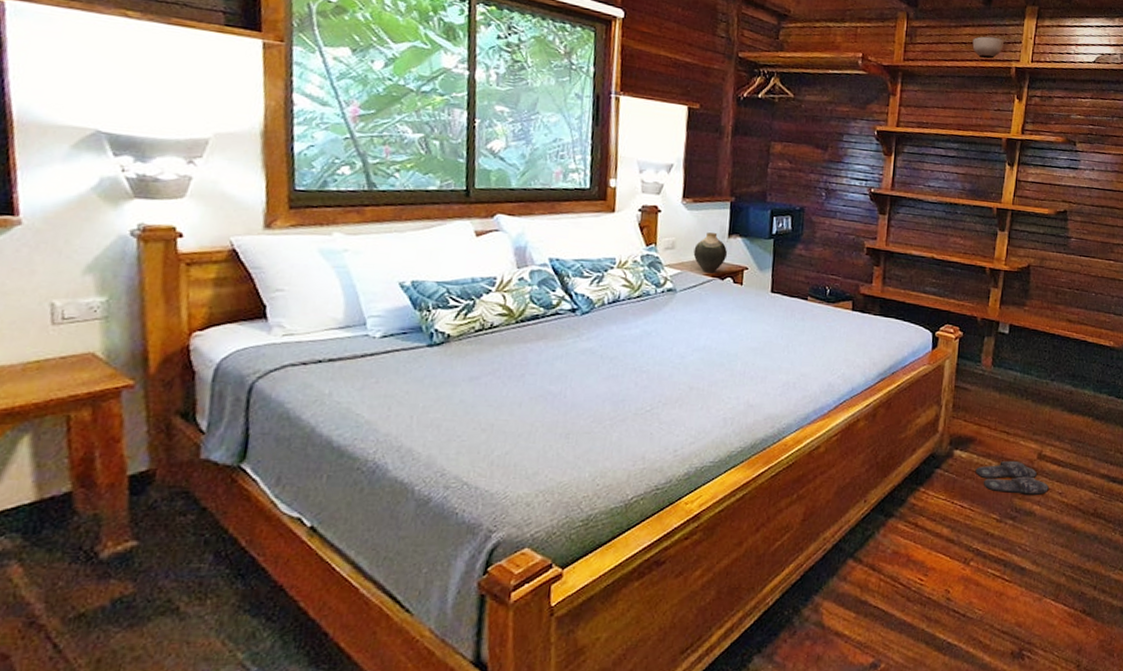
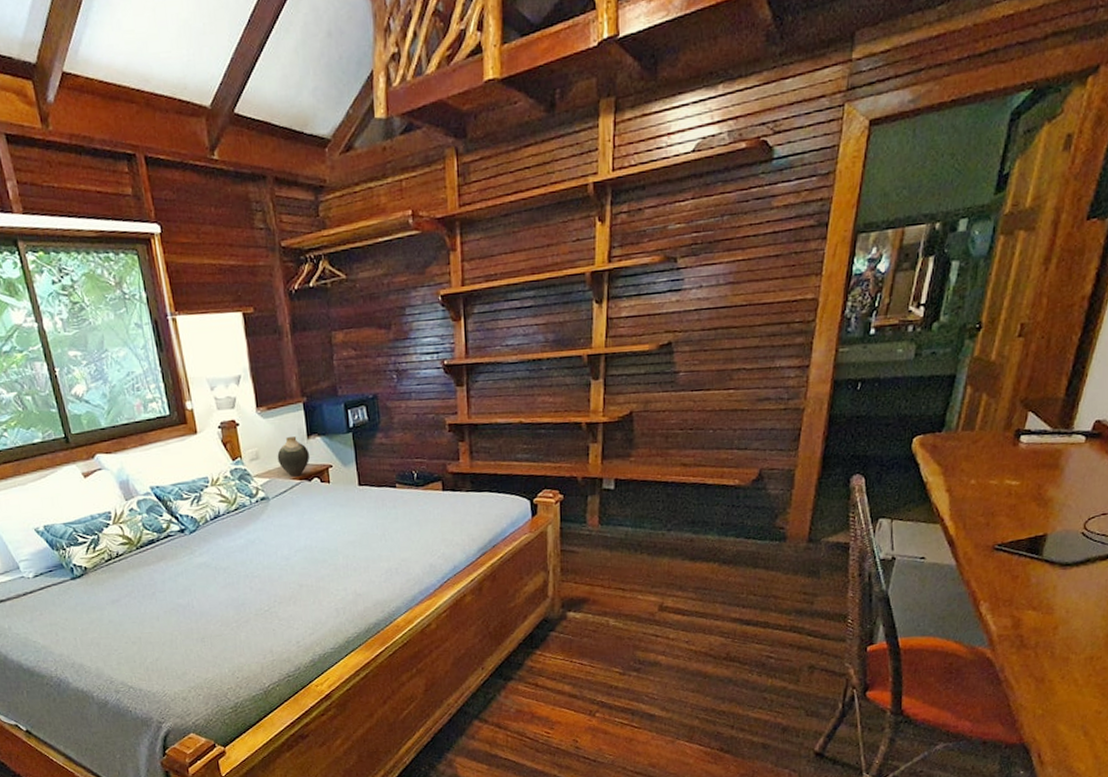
bowl: present [972,36,1005,59] -> none [537,151,577,181]
slippers: present [975,460,1049,495] -> none [592,615,673,647]

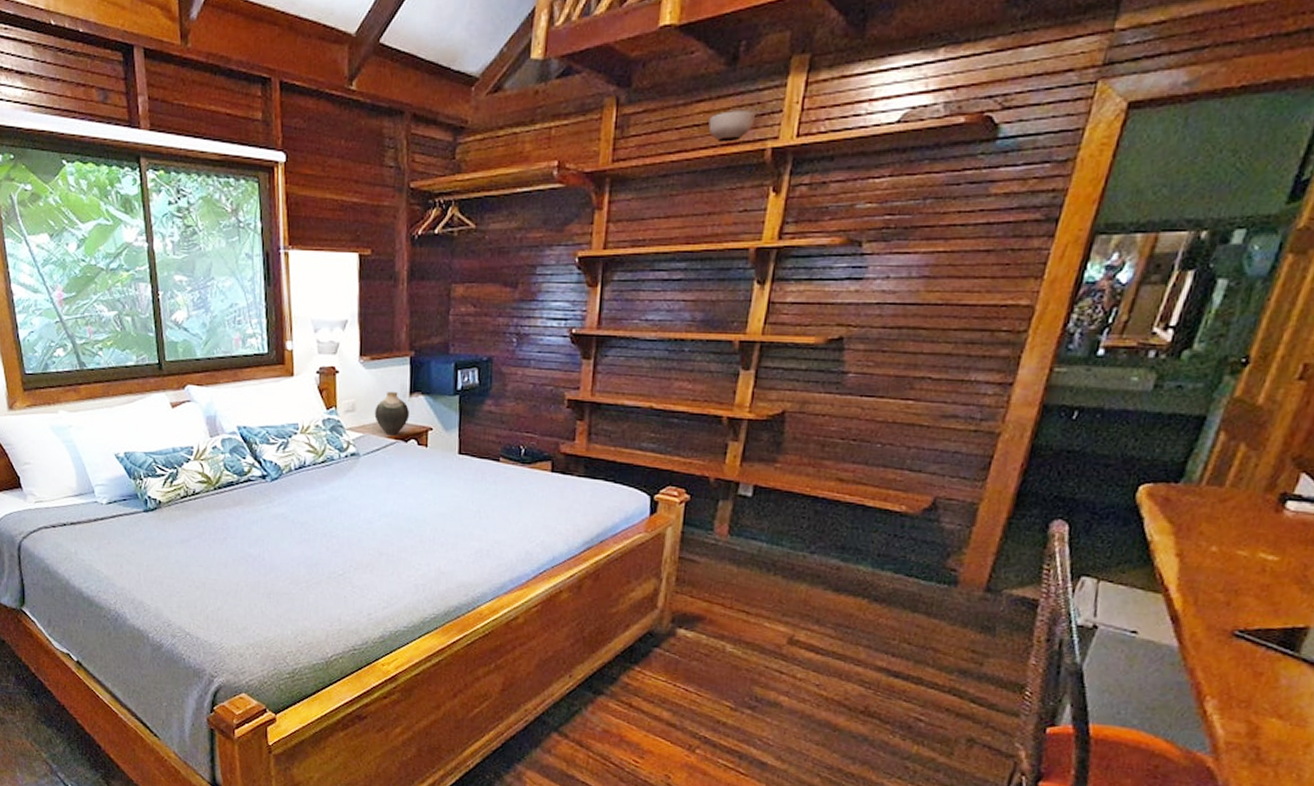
bowl: none [537,151,577,181] -> present [708,111,757,142]

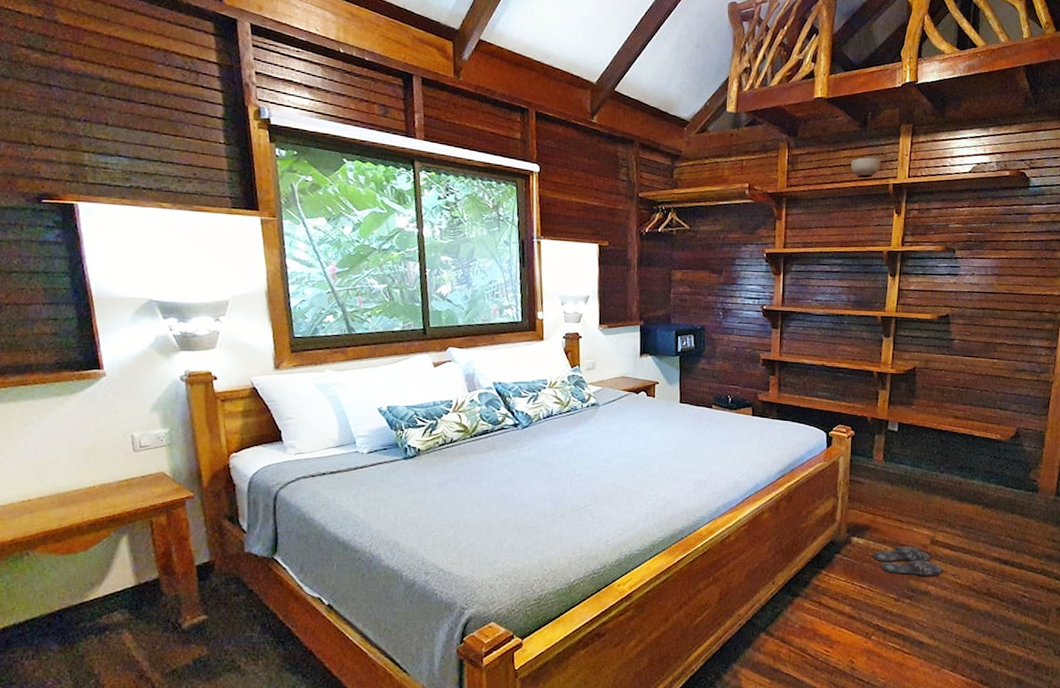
vase: present [374,392,410,435] -> none [611,353,641,389]
slippers: none [704,644,802,685] -> present [872,546,942,576]

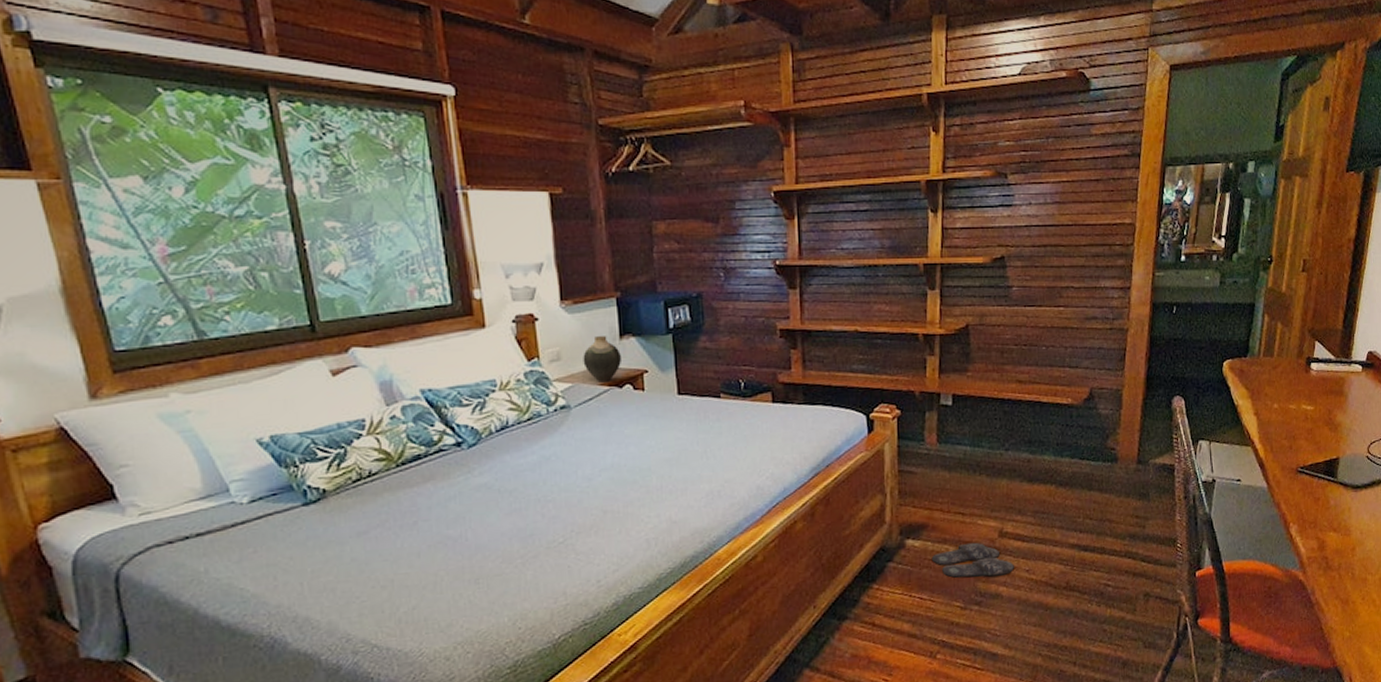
vase: none [611,353,641,389] -> present [583,336,622,383]
bowl: present [851,157,882,179] -> none [873,60,911,88]

